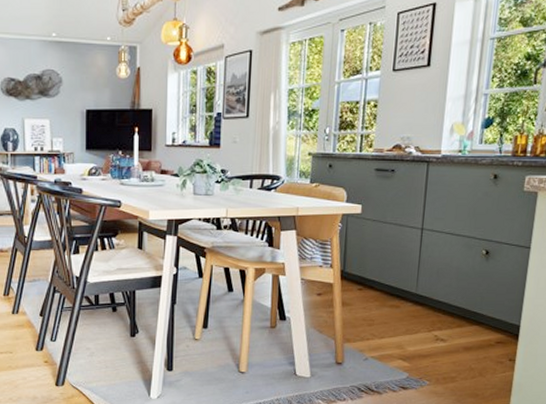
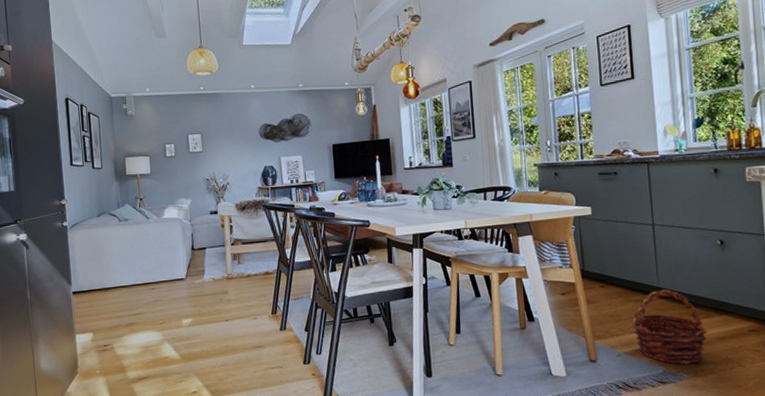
basket: none [383,295,456,372] -> present [631,289,707,365]

